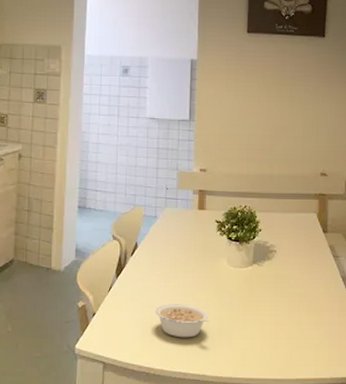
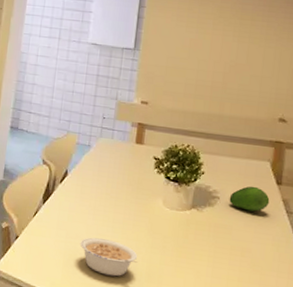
fruit: none [284,237,319,260] -> present [229,186,270,212]

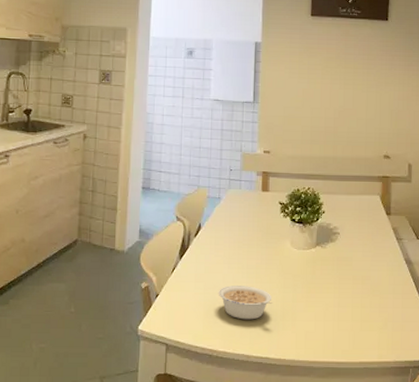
fruit: present [229,186,270,212] -> none [348,219,382,242]

